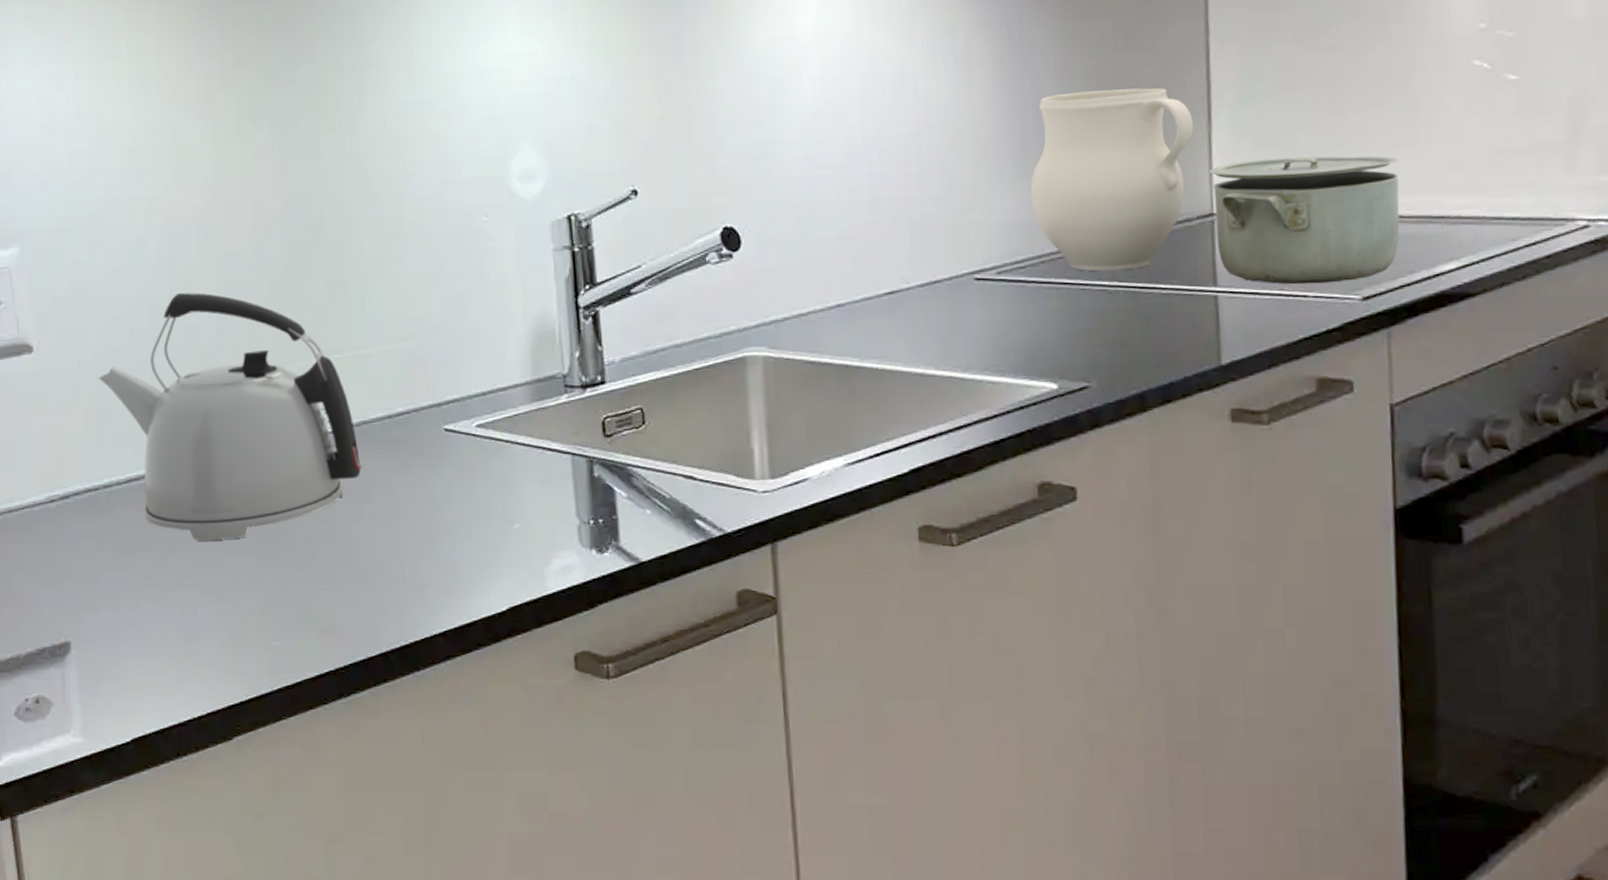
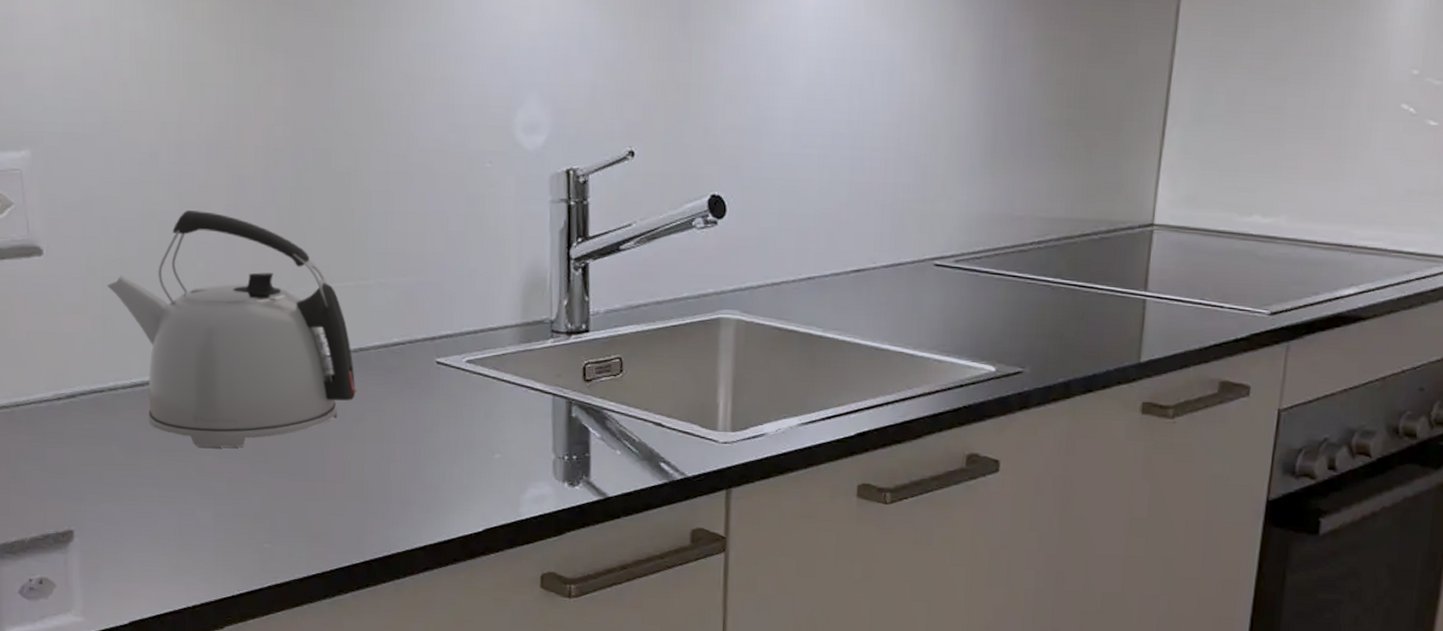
ceramic jug: present [1030,88,1194,272] -> none [993,97,1149,269]
saucepan: present [1208,155,1400,285] -> none [1152,177,1322,297]

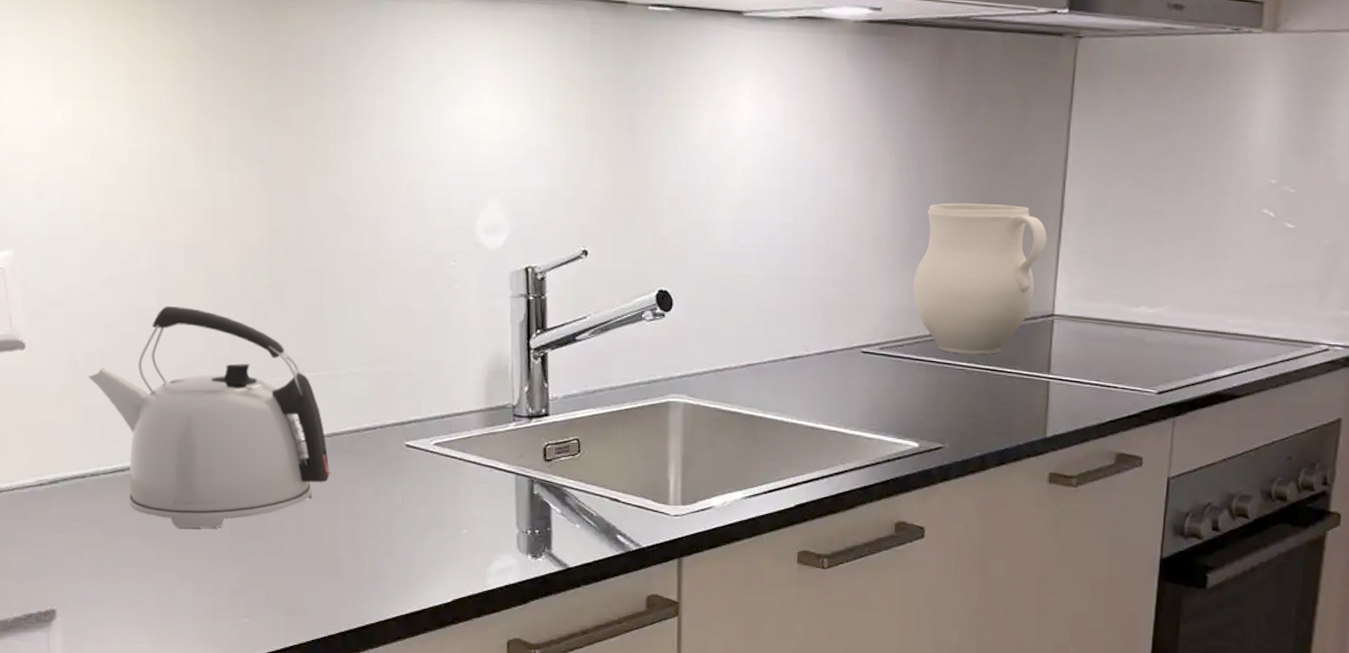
ceramic jug: none [993,97,1149,269] -> present [913,203,1047,355]

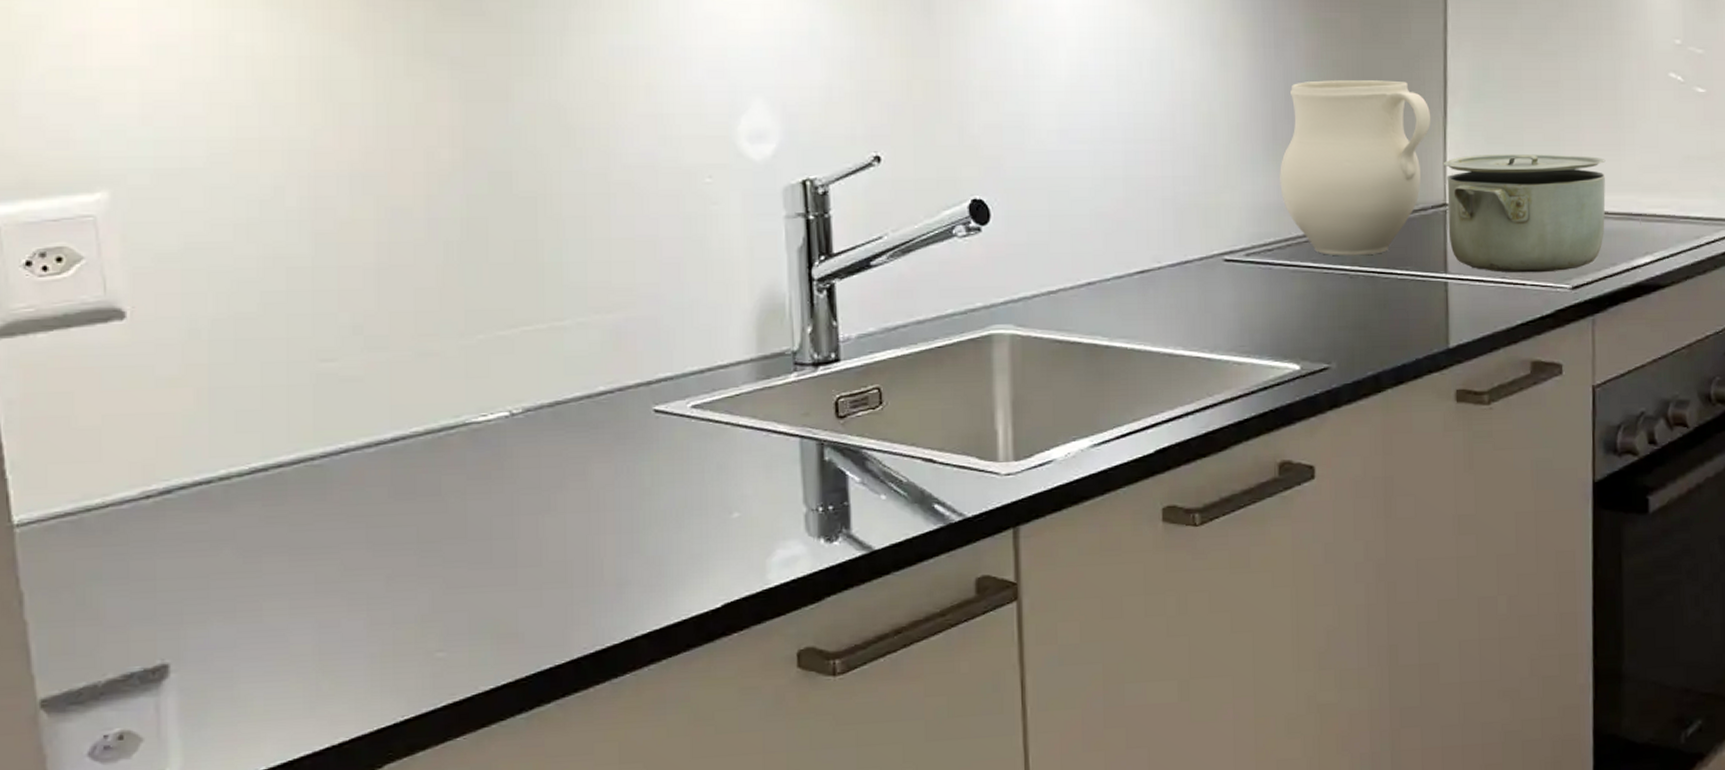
kettle: present [87,305,331,528] -> none [214,251,555,539]
saucepan: none [1054,273,1198,378] -> present [1443,153,1606,273]

